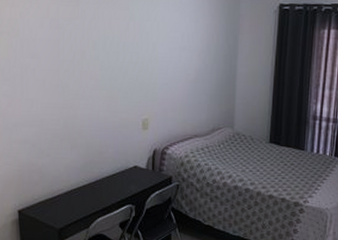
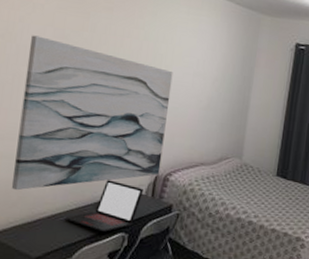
wall art: none [31,28,160,171] -> present [11,35,173,191]
laptop: none [80,157,144,204] -> present [66,180,143,232]

